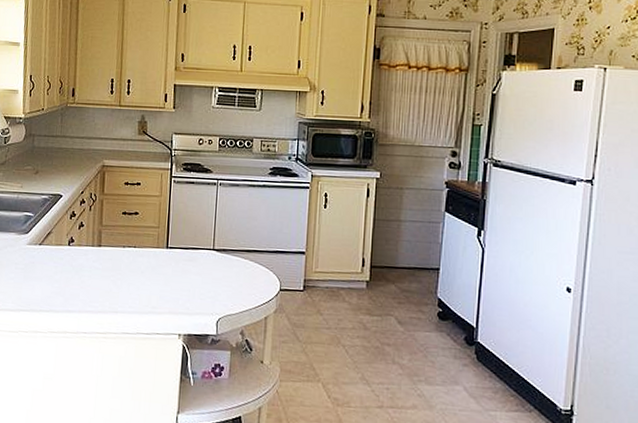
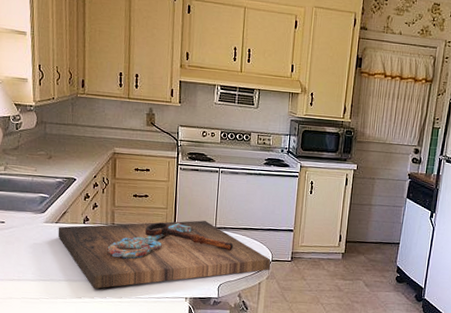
cutting board: none [40,241,280,321] -> present [57,220,271,289]

